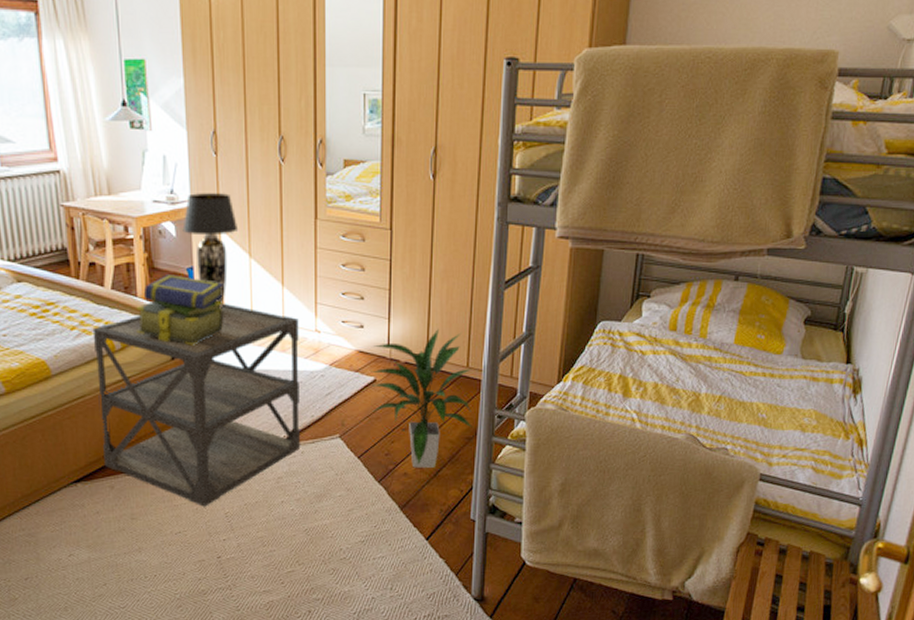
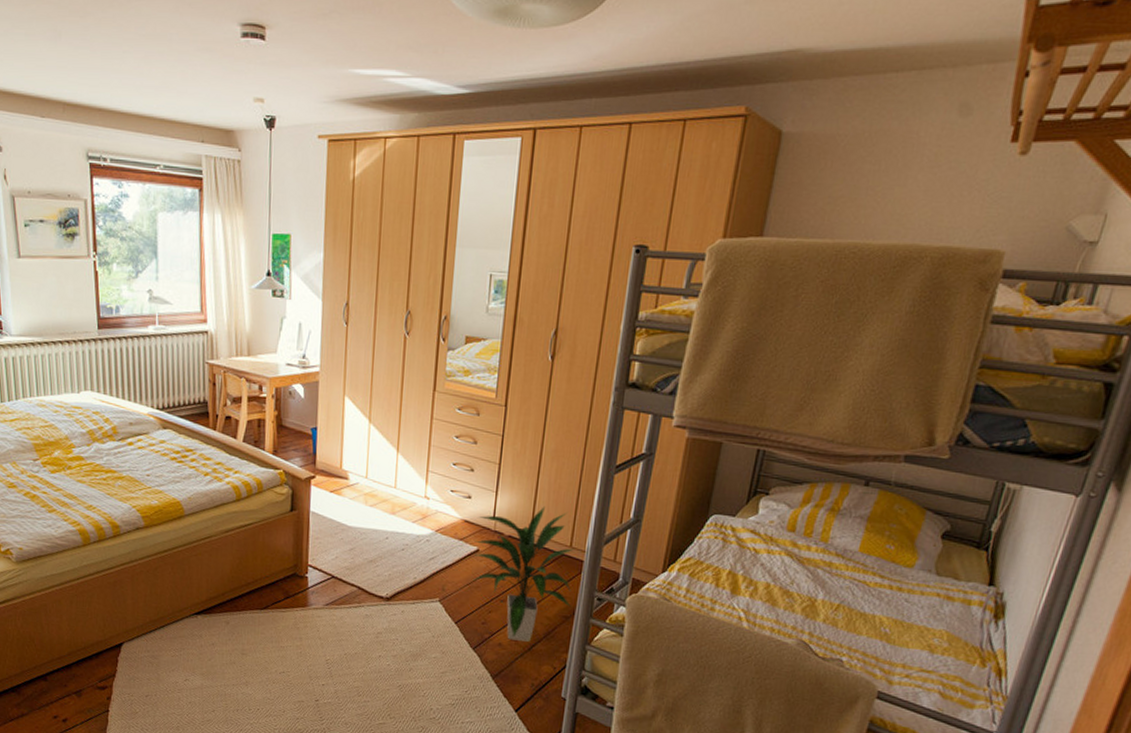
side table: present [92,303,300,507] -> none [222,463,410,652]
stack of books: present [136,275,224,345] -> none [262,433,343,500]
table lamp: present [182,193,239,309] -> none [310,359,362,468]

